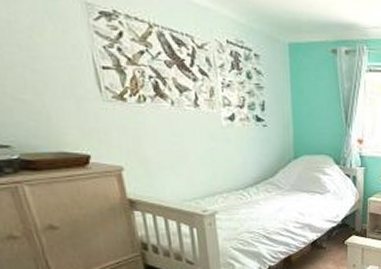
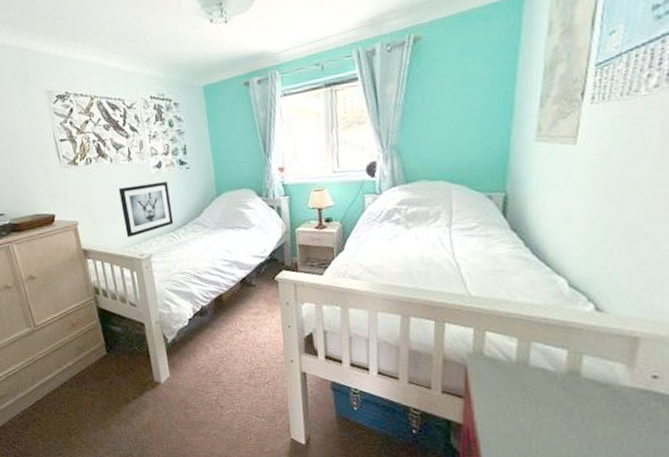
wall art: none [181,135,245,191] -> present [119,181,174,237]

